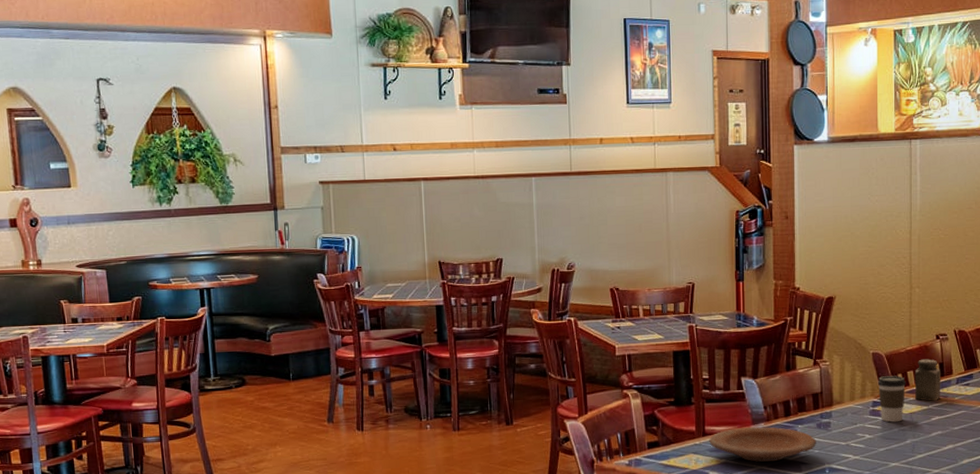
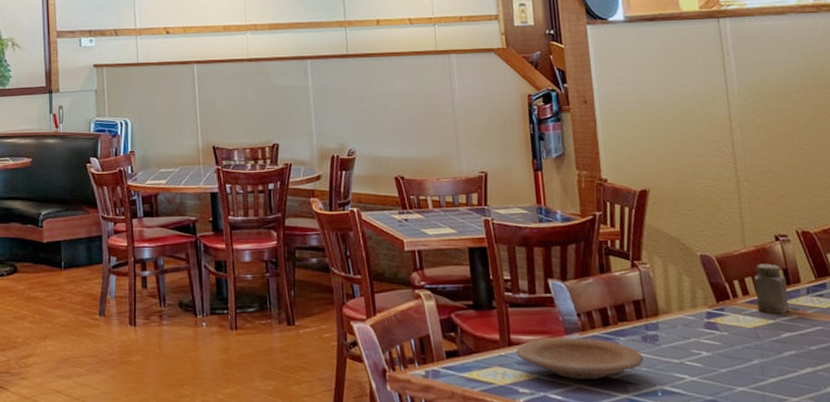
coffee cup: present [877,375,906,423] -> none [710,282,746,338]

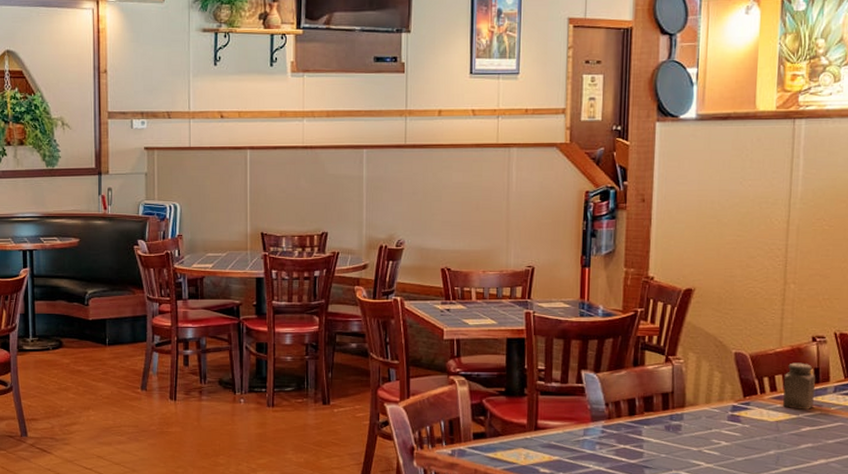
plate: present [516,338,644,379] -> none [541,424,664,463]

